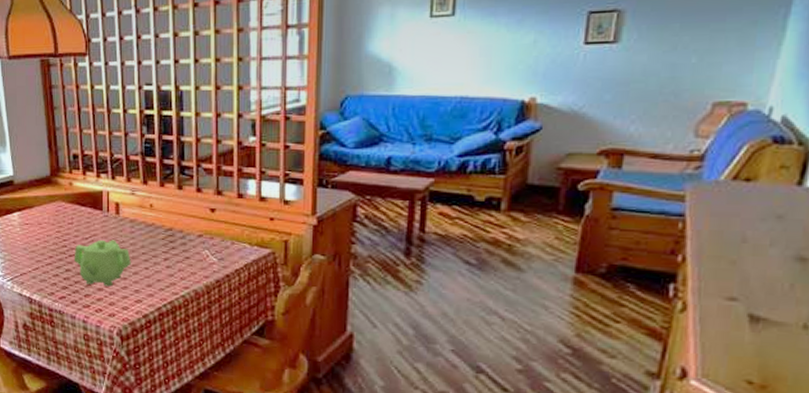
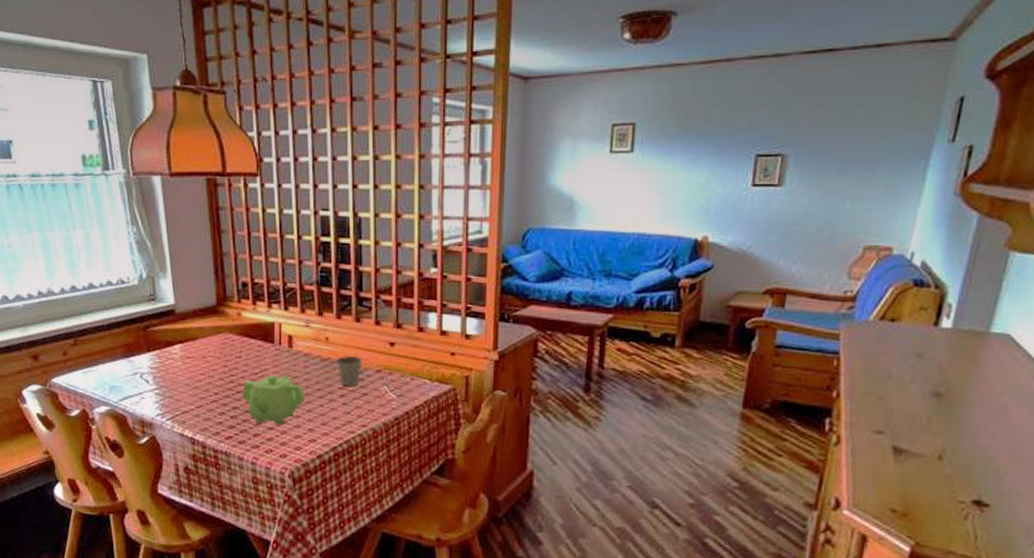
flower pot: none [158,222,185,251] -> present [334,356,363,387]

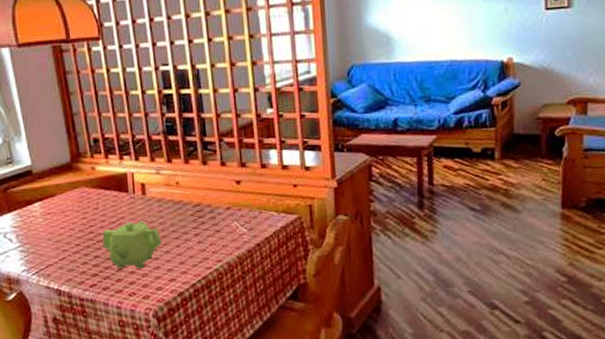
flower pot: present [334,356,363,387] -> none [186,197,213,226]

